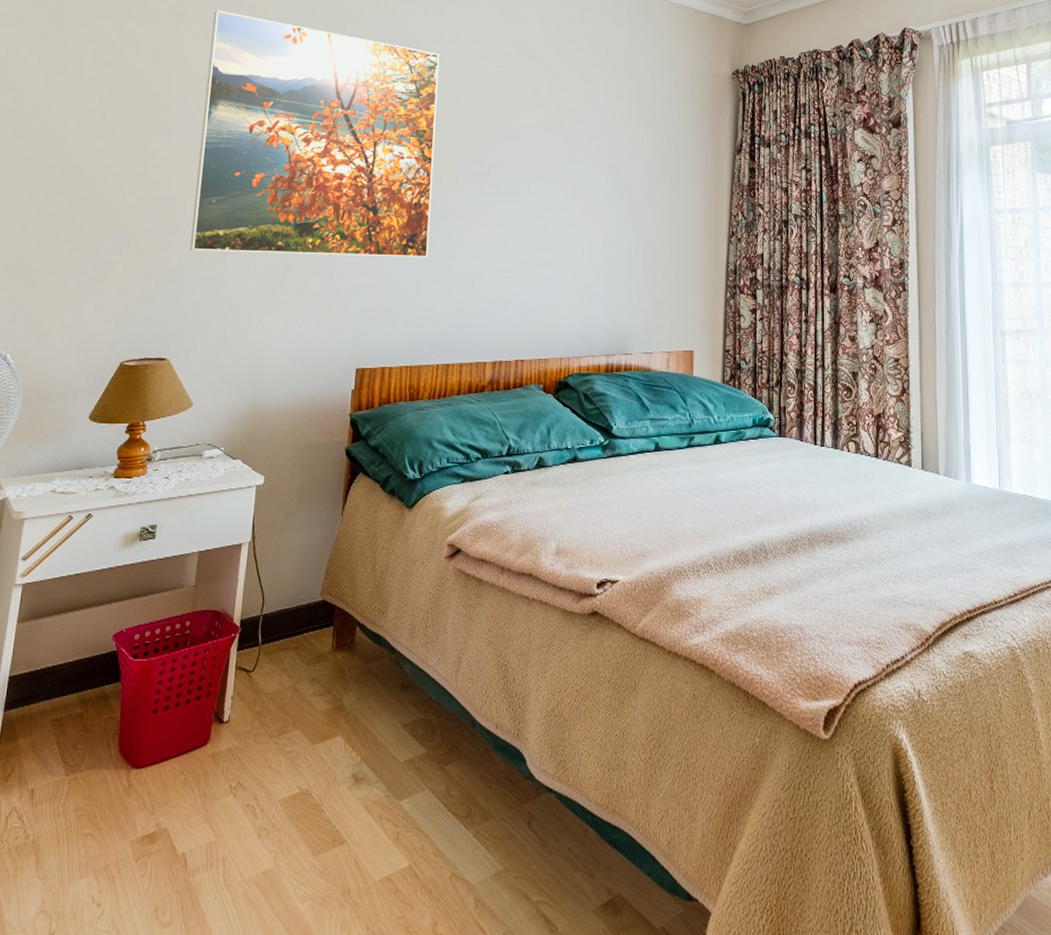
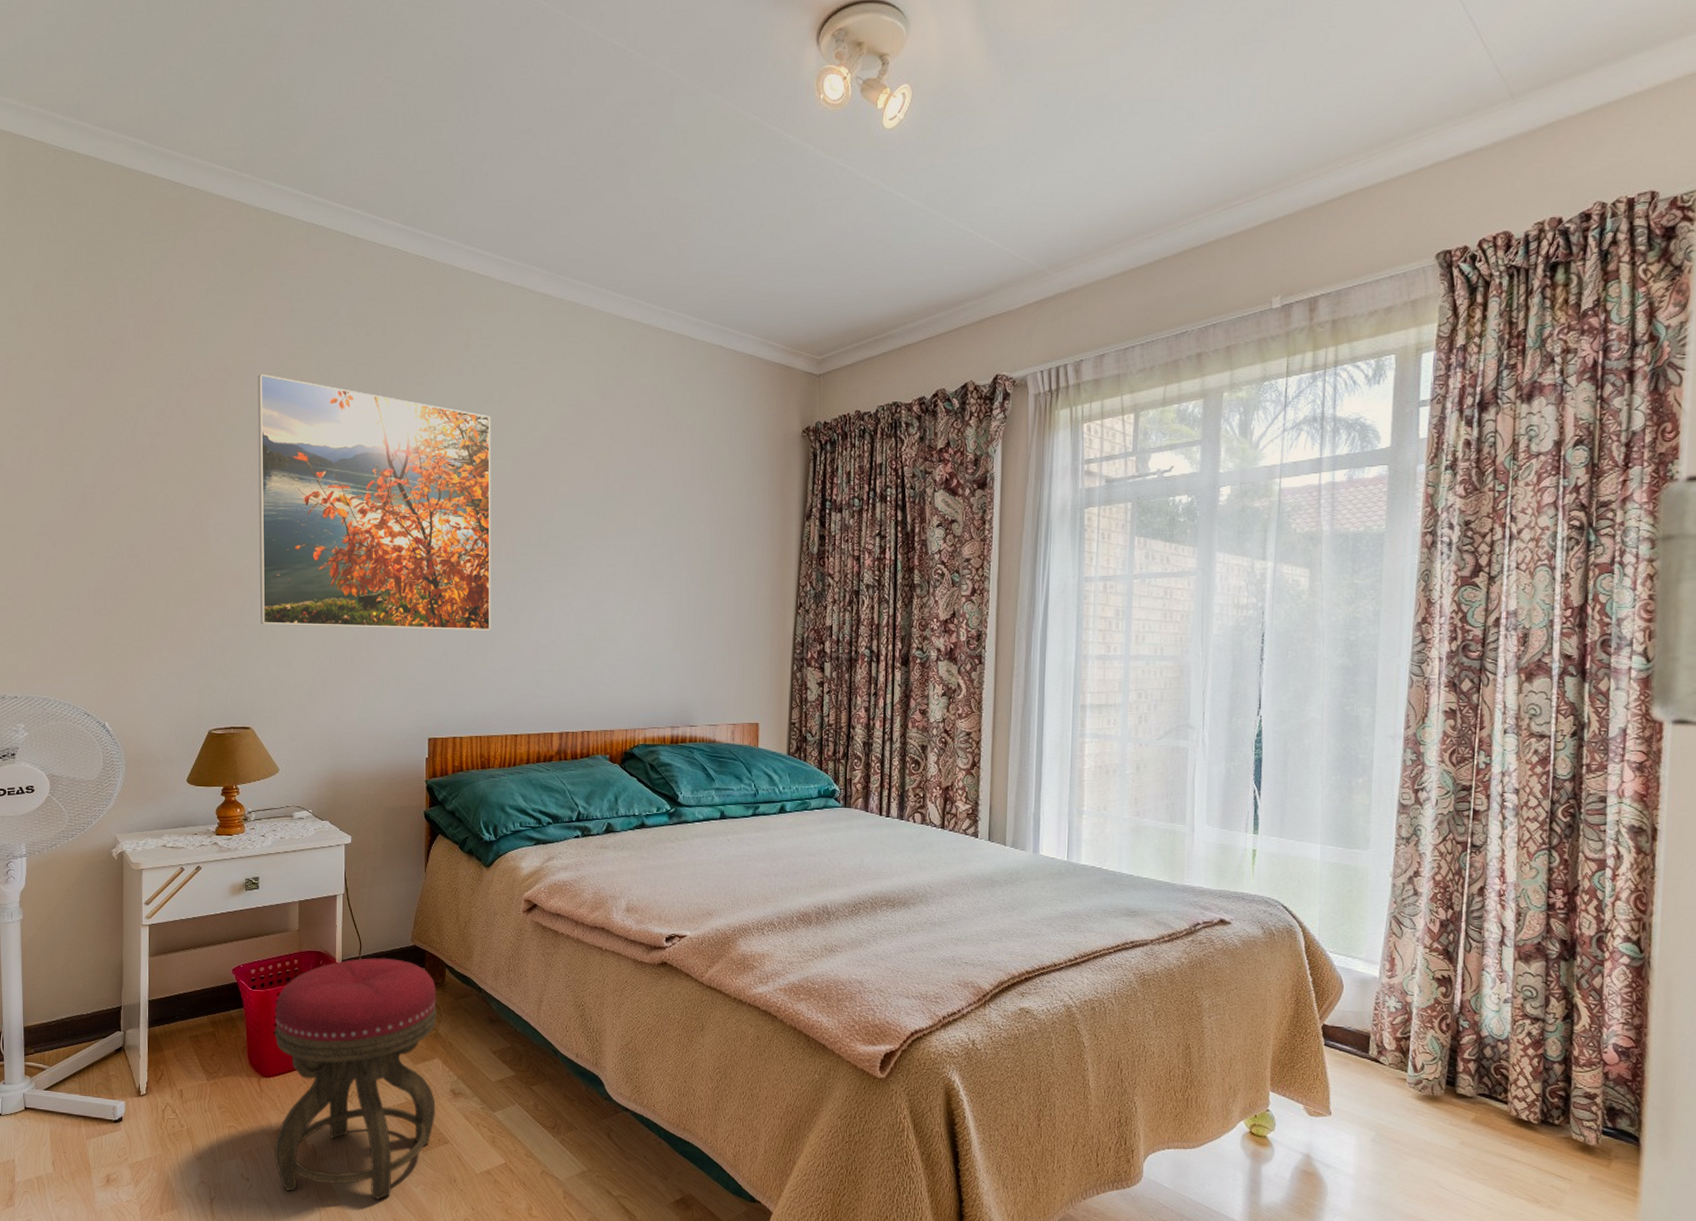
stool: none [135,615,345,922] -> present [274,957,438,1199]

